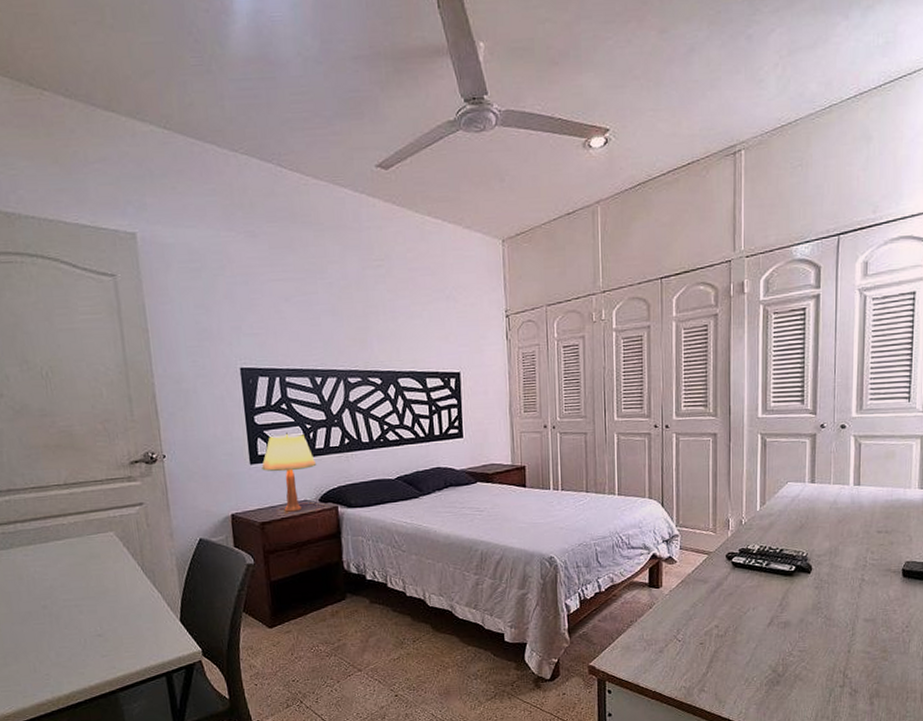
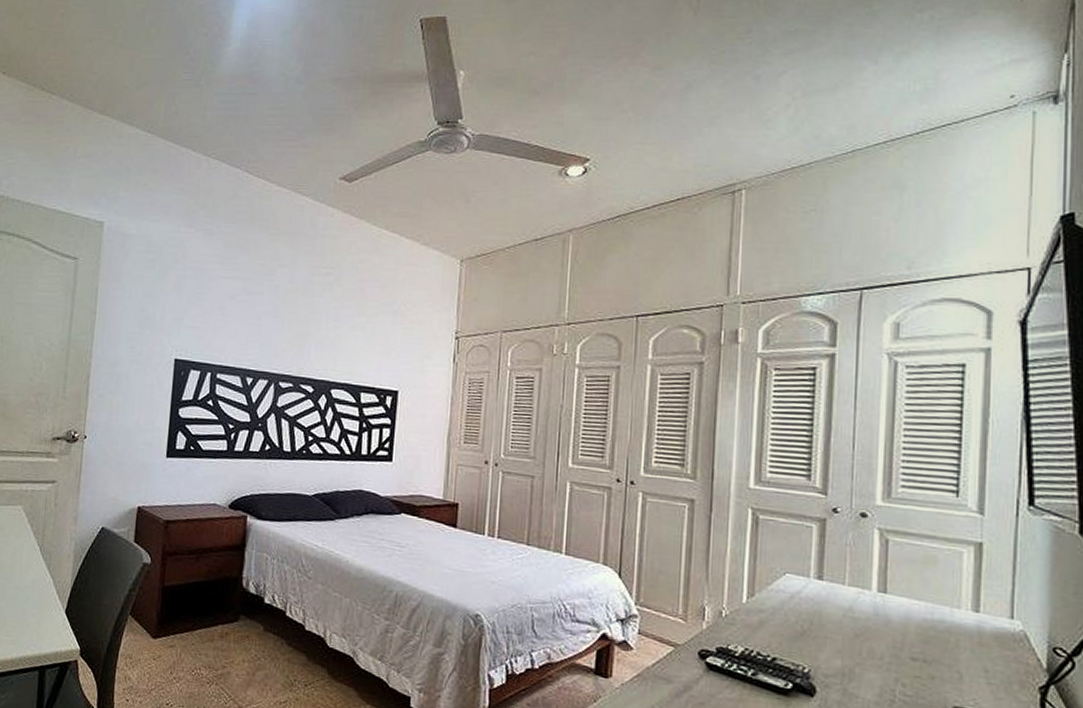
table lamp: present [261,433,317,512] -> none [177,430,233,515]

